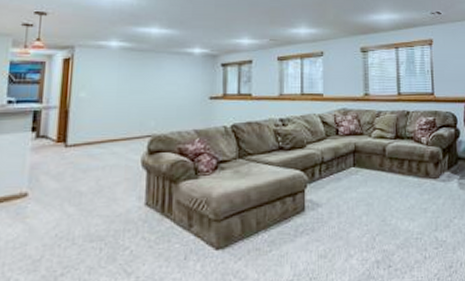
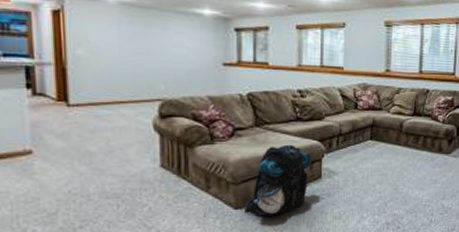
backpack: none [226,175,296,258] -> present [244,144,314,217]

